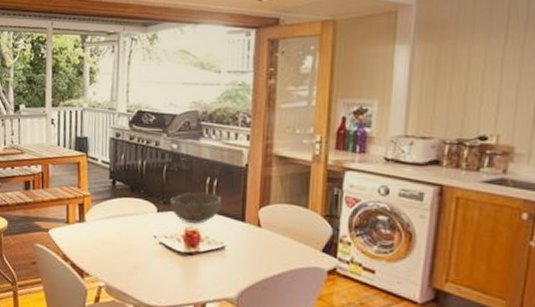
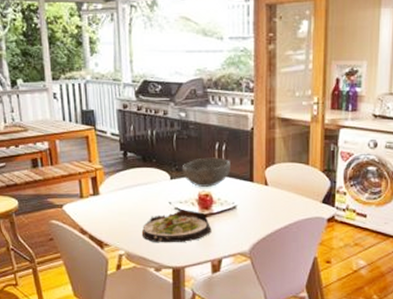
salad plate: none [123,245,197,281] -> present [141,210,212,243]

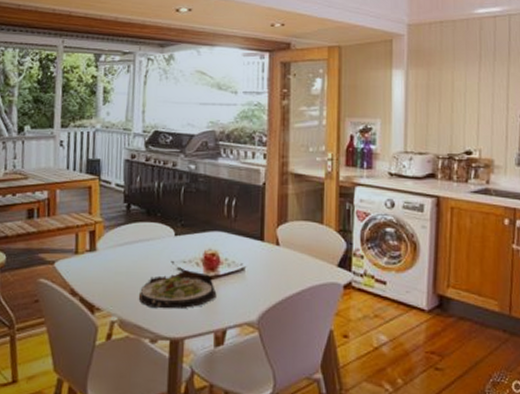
bowl: present [181,157,230,187] -> none [187,213,240,245]

